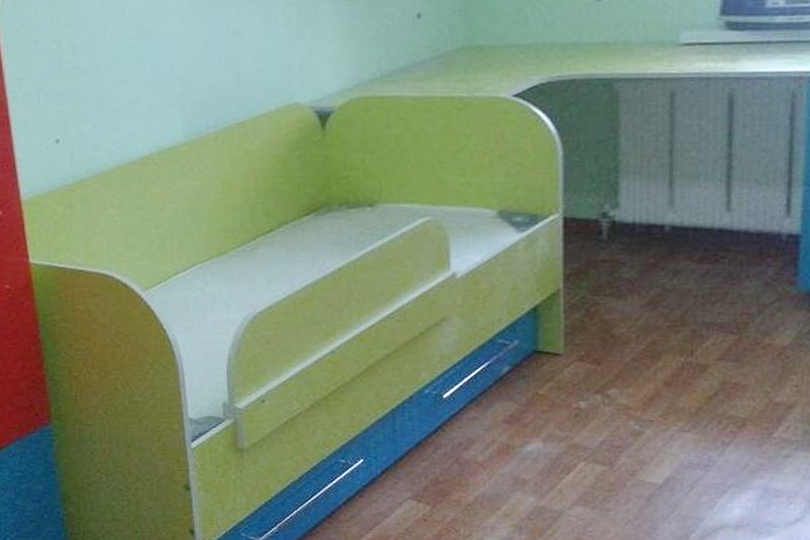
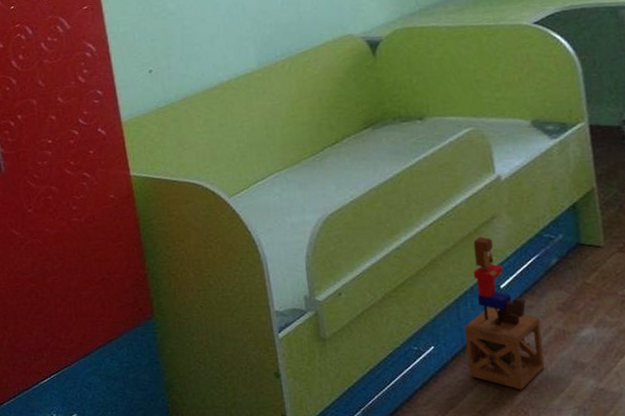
toy box: none [398,340,483,507] -> present [464,236,545,390]

